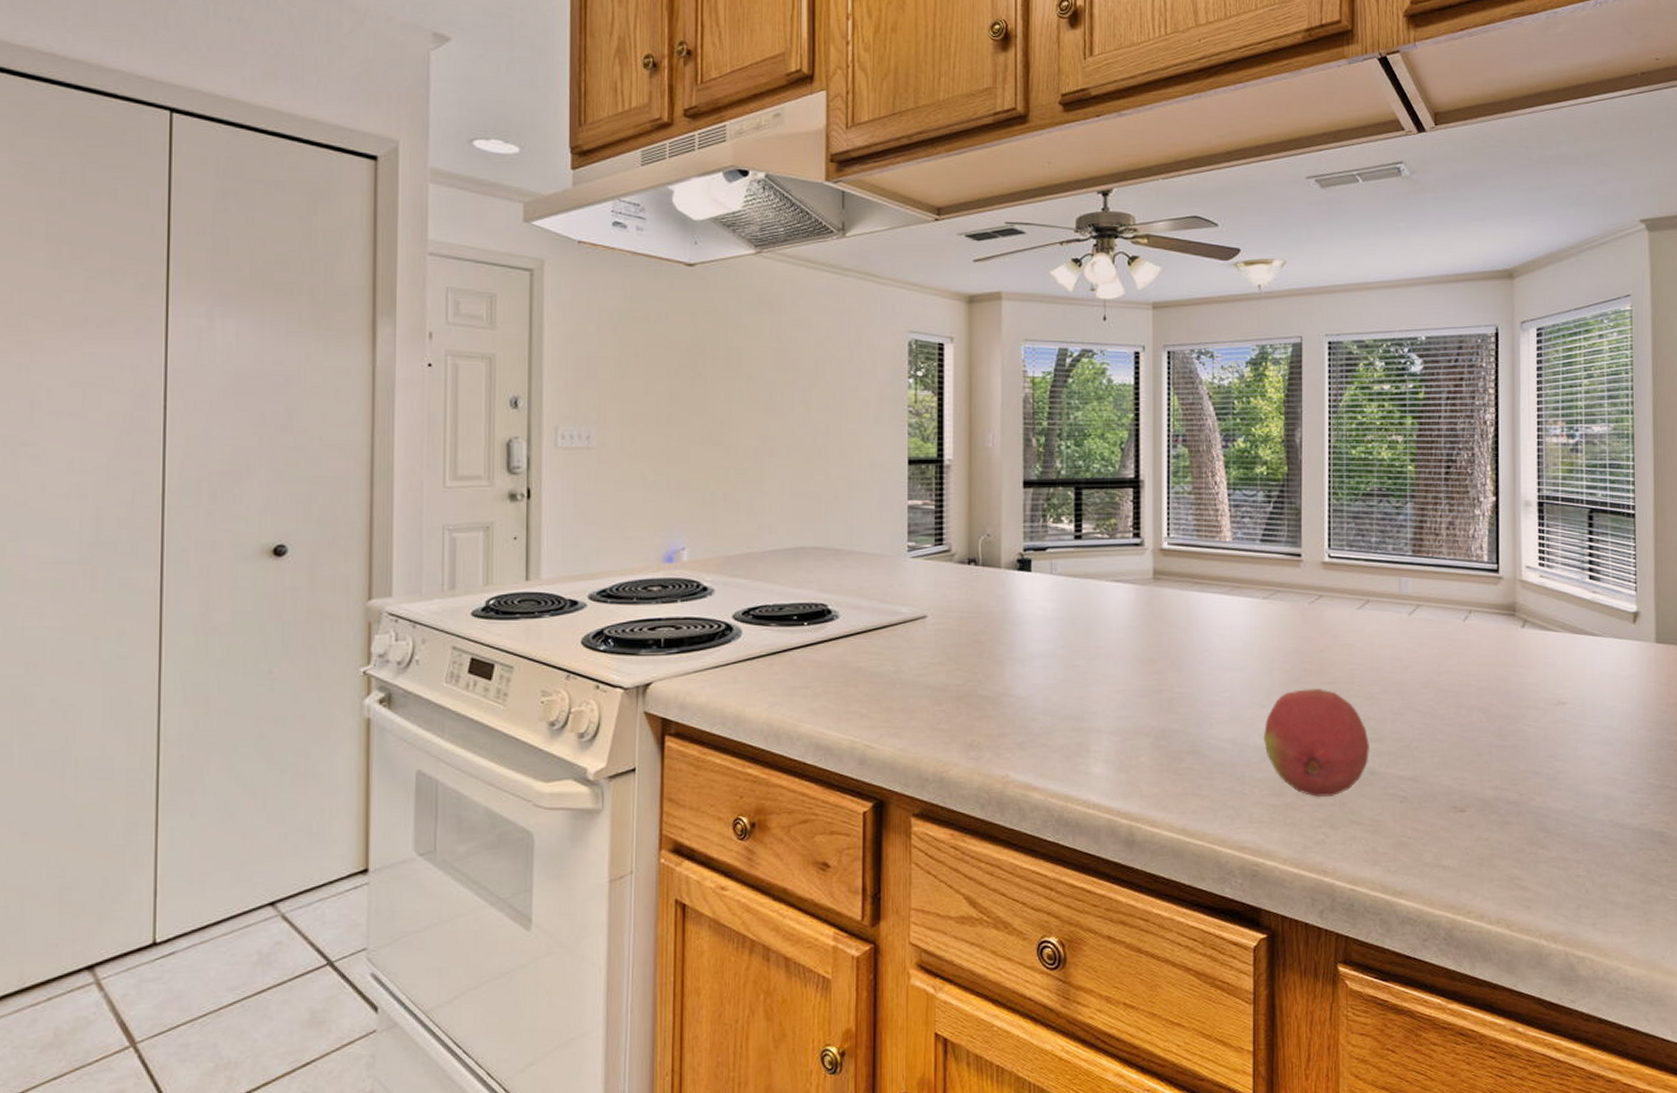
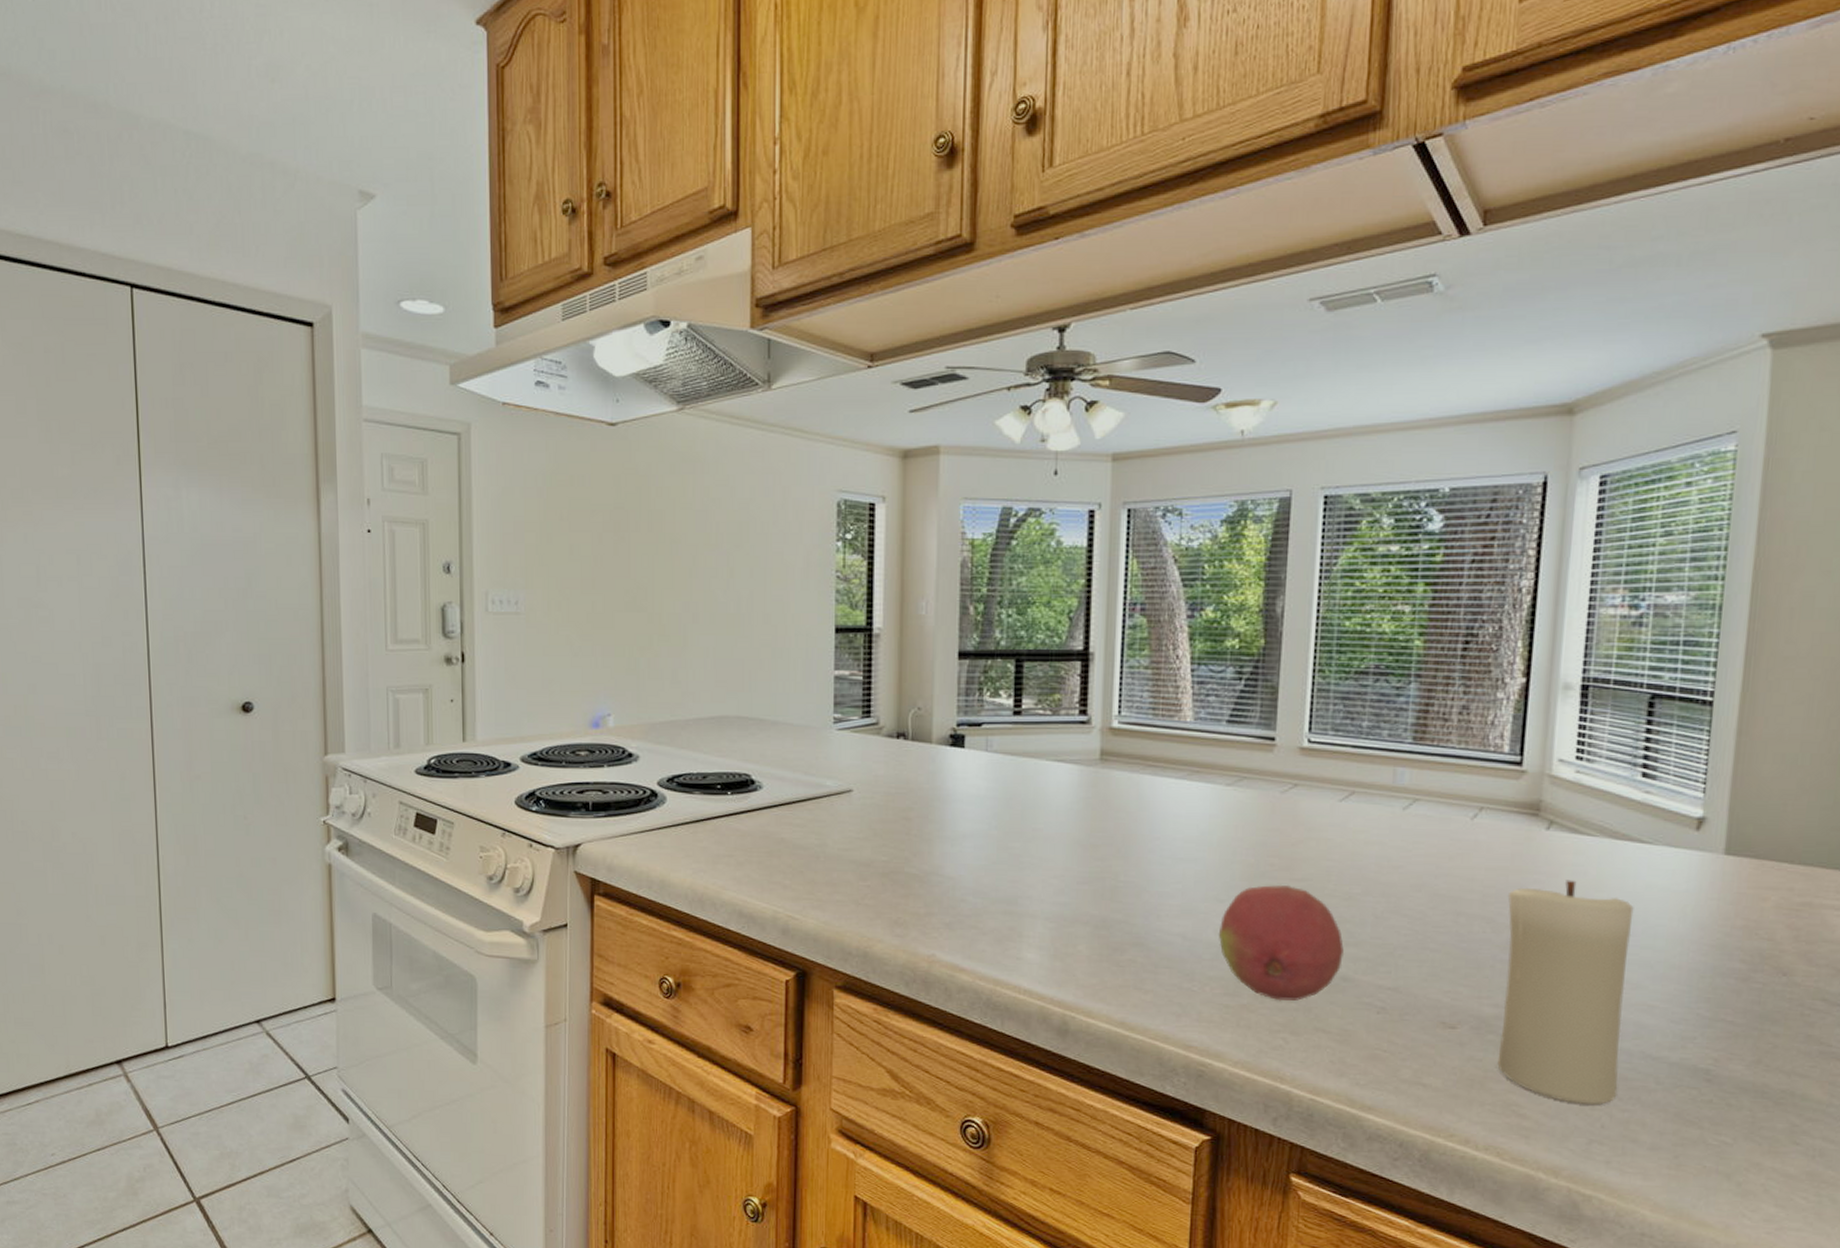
candle: none [1496,671,1596,873] -> present [1497,880,1634,1105]

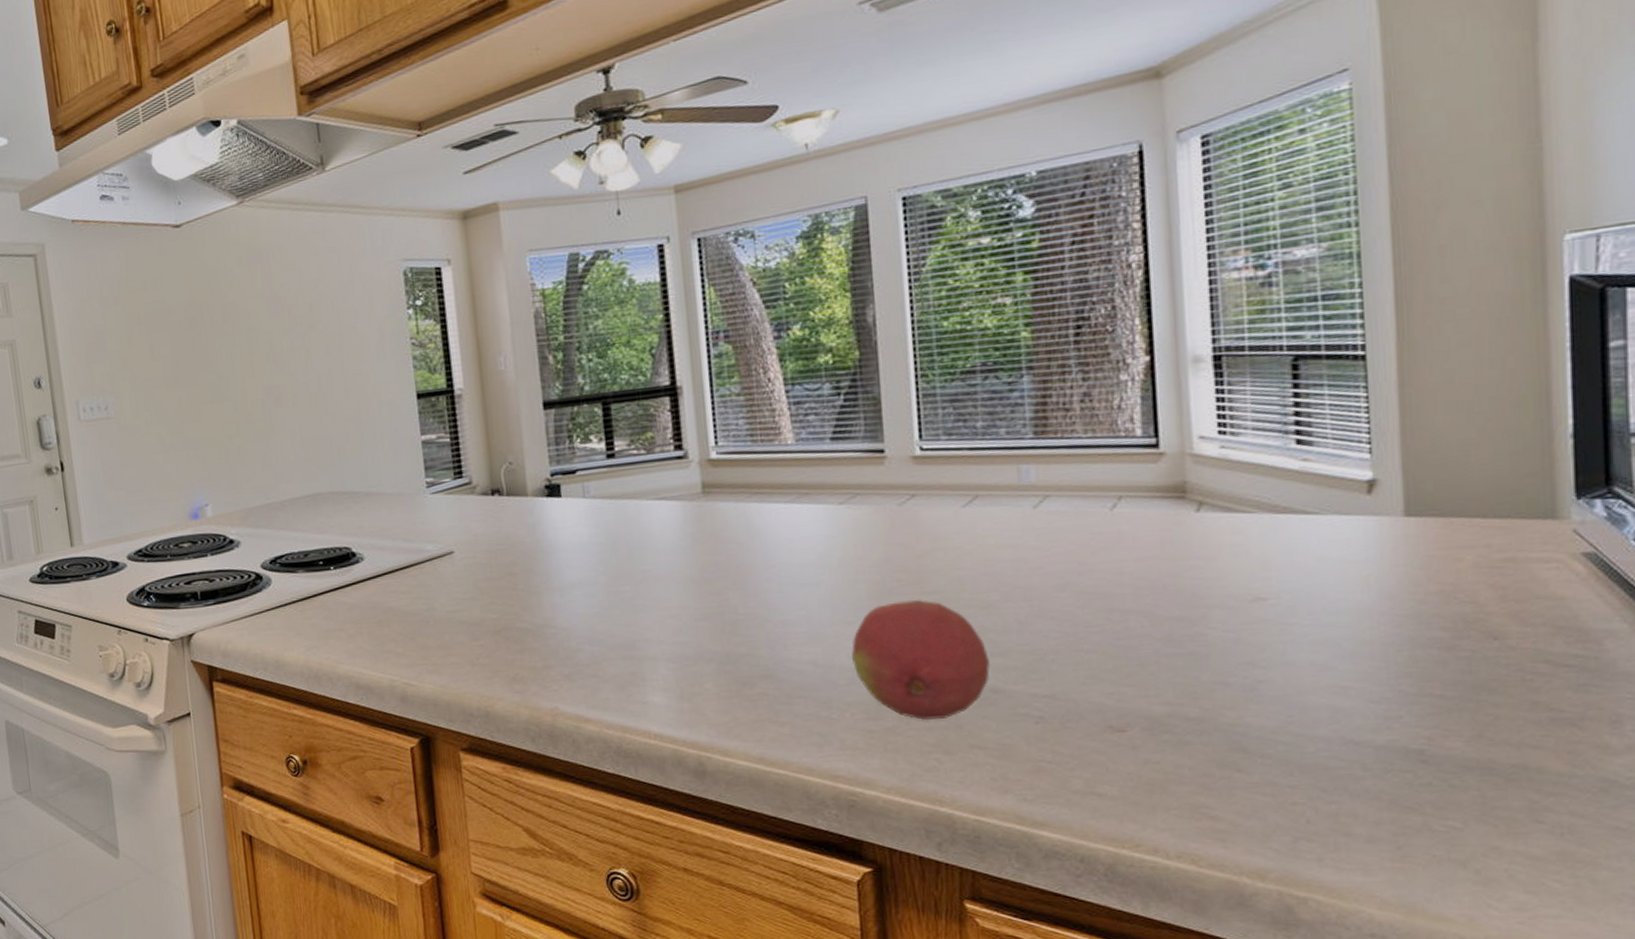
candle: present [1497,880,1634,1105] -> none [1162,561,1320,800]

